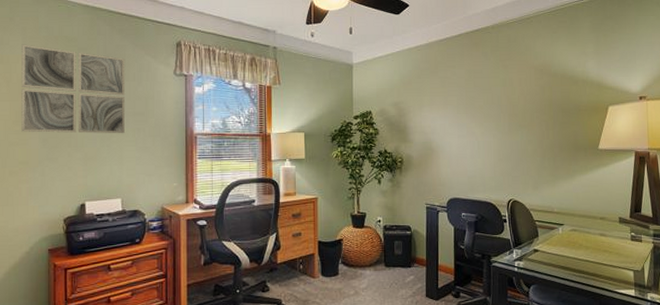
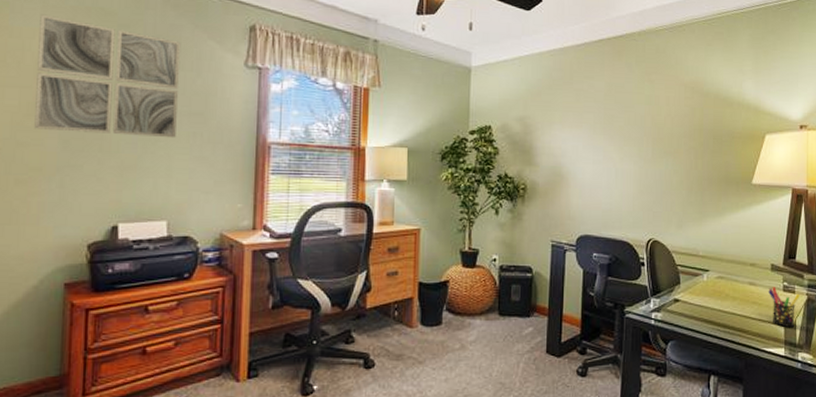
pen holder: none [618,237,647,272] -> present [768,287,800,328]

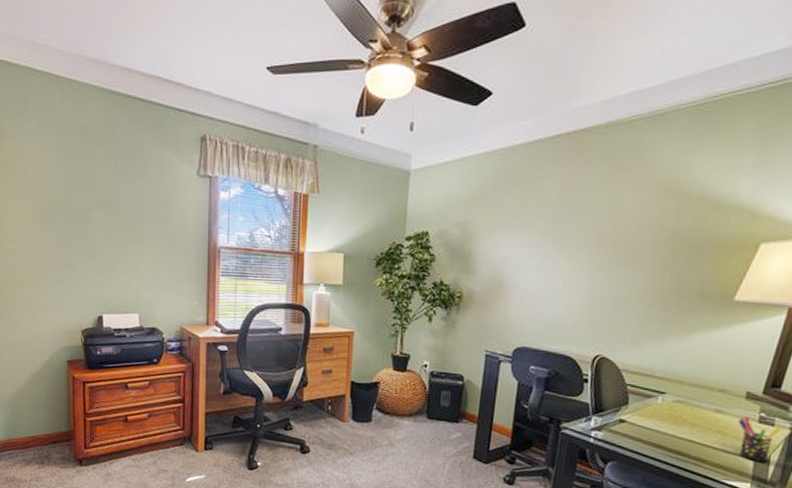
wall art: present [34,14,181,138] -> none [36,133,145,242]

